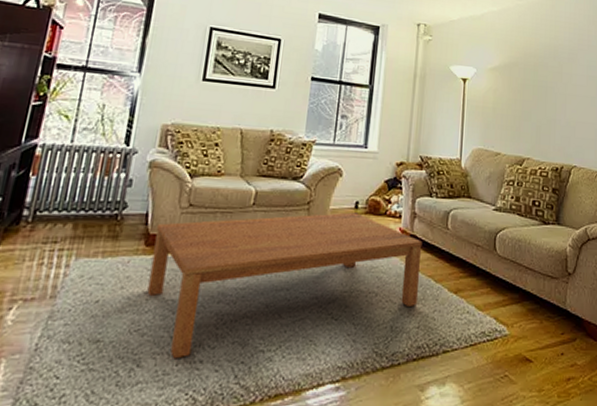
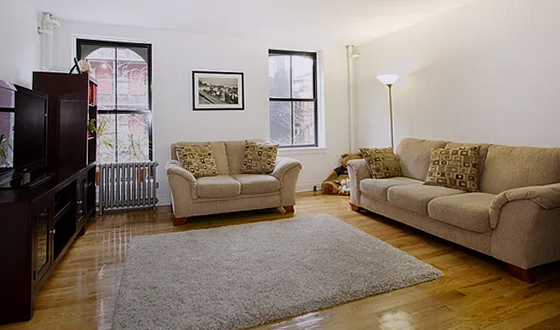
coffee table: present [147,212,423,359] -> none [180,194,369,298]

